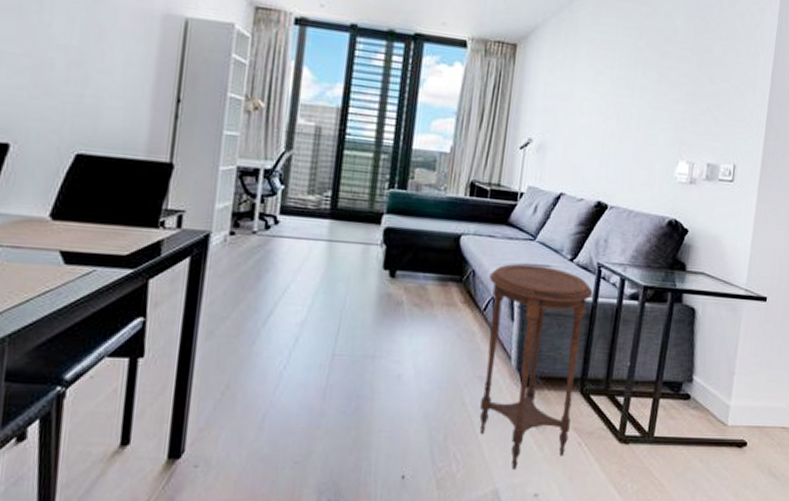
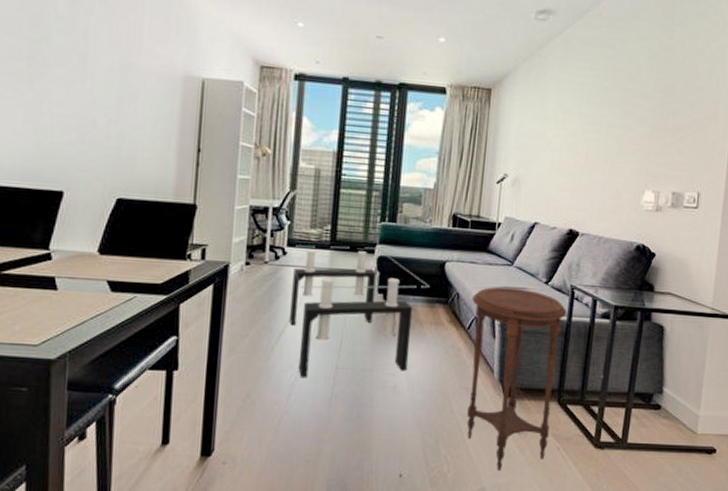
coffee table: none [280,213,442,367] -> present [288,245,430,379]

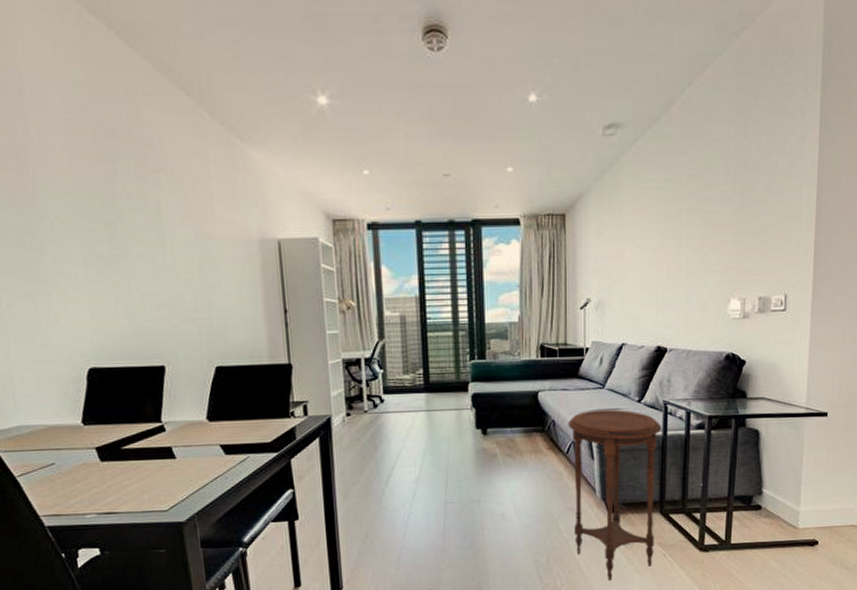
coffee table: present [288,245,430,379] -> none [384,386,525,516]

